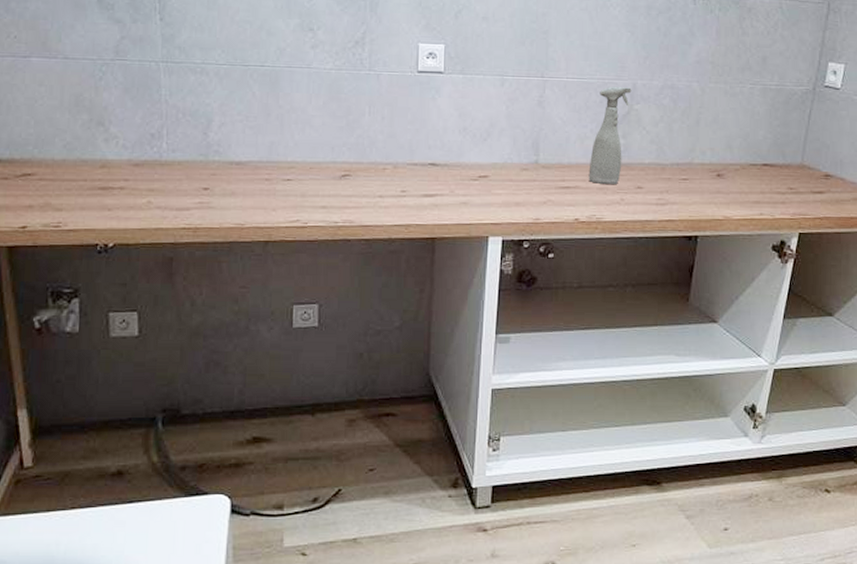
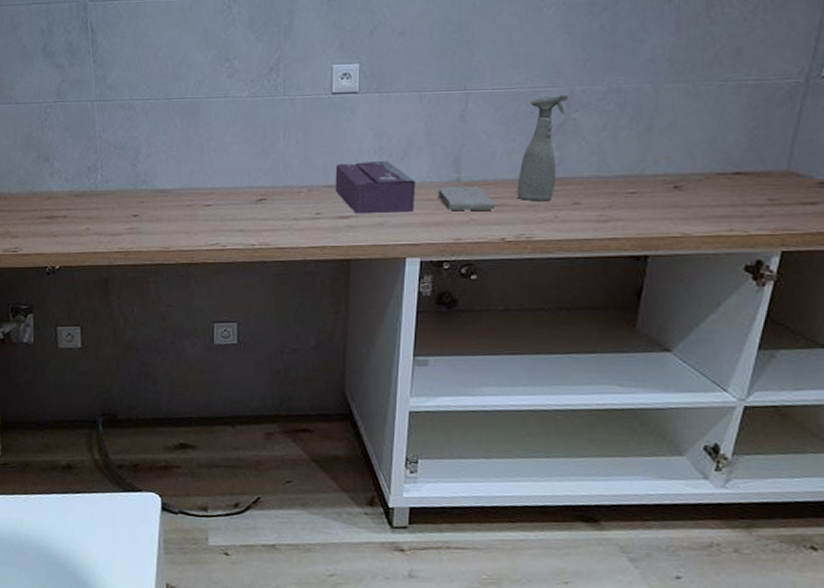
tissue box: none [420,140,498,193] -> present [335,160,416,214]
washcloth: none [518,167,570,192] -> present [437,185,496,210]

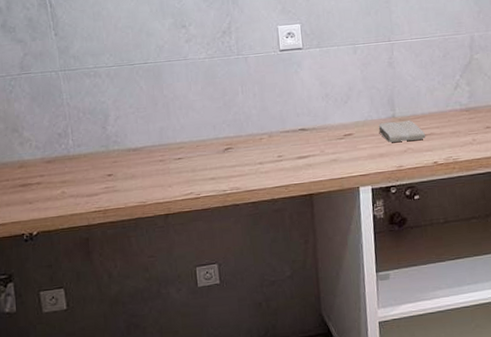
tissue box: present [335,160,416,214] -> none [290,105,361,154]
spray bottle: present [517,95,569,202] -> none [440,40,471,129]

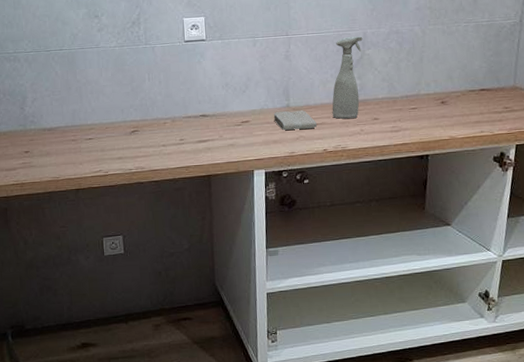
spray bottle: none [440,40,471,129] -> present [332,36,363,119]

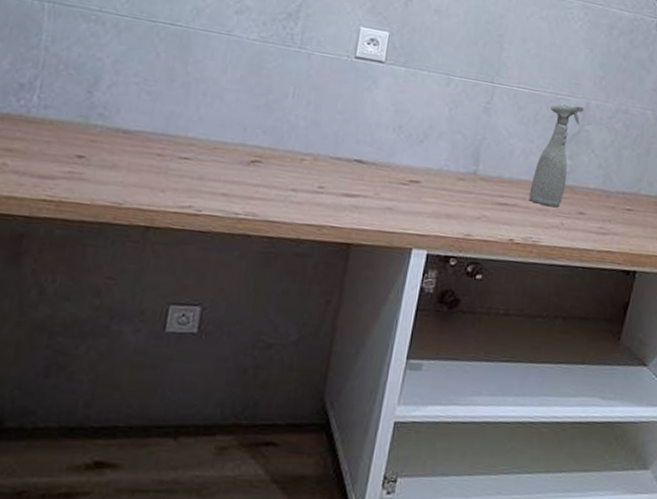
washcloth: present [273,110,318,130] -> none [452,177,508,209]

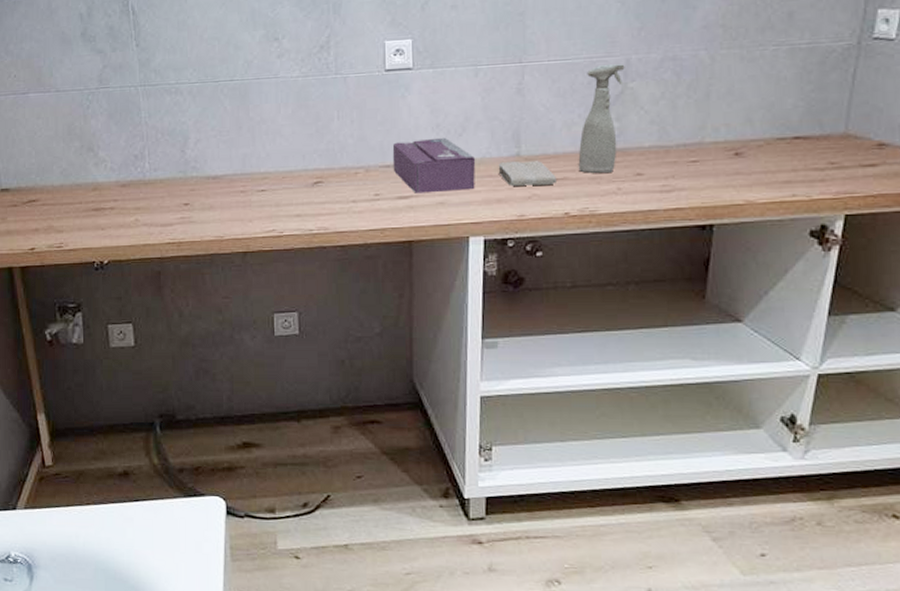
tissue box: none [344,135,433,201] -> present [392,137,476,194]
washcloth: none [452,177,508,209] -> present [498,160,558,186]

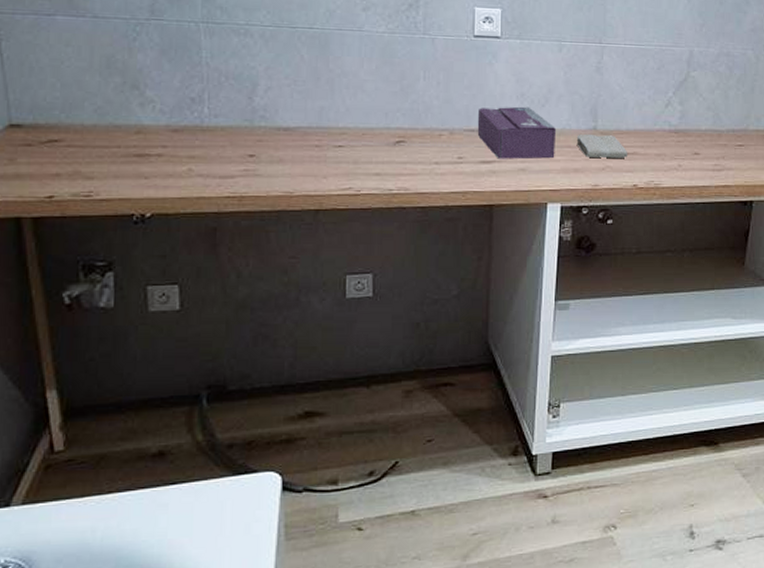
spray bottle: present [578,64,625,174] -> none [646,54,689,151]

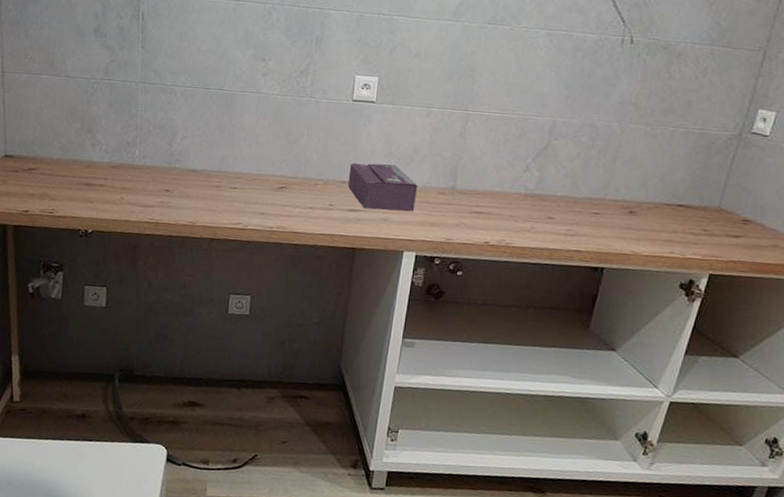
washcloth: present [576,133,628,158] -> none [435,192,483,217]

